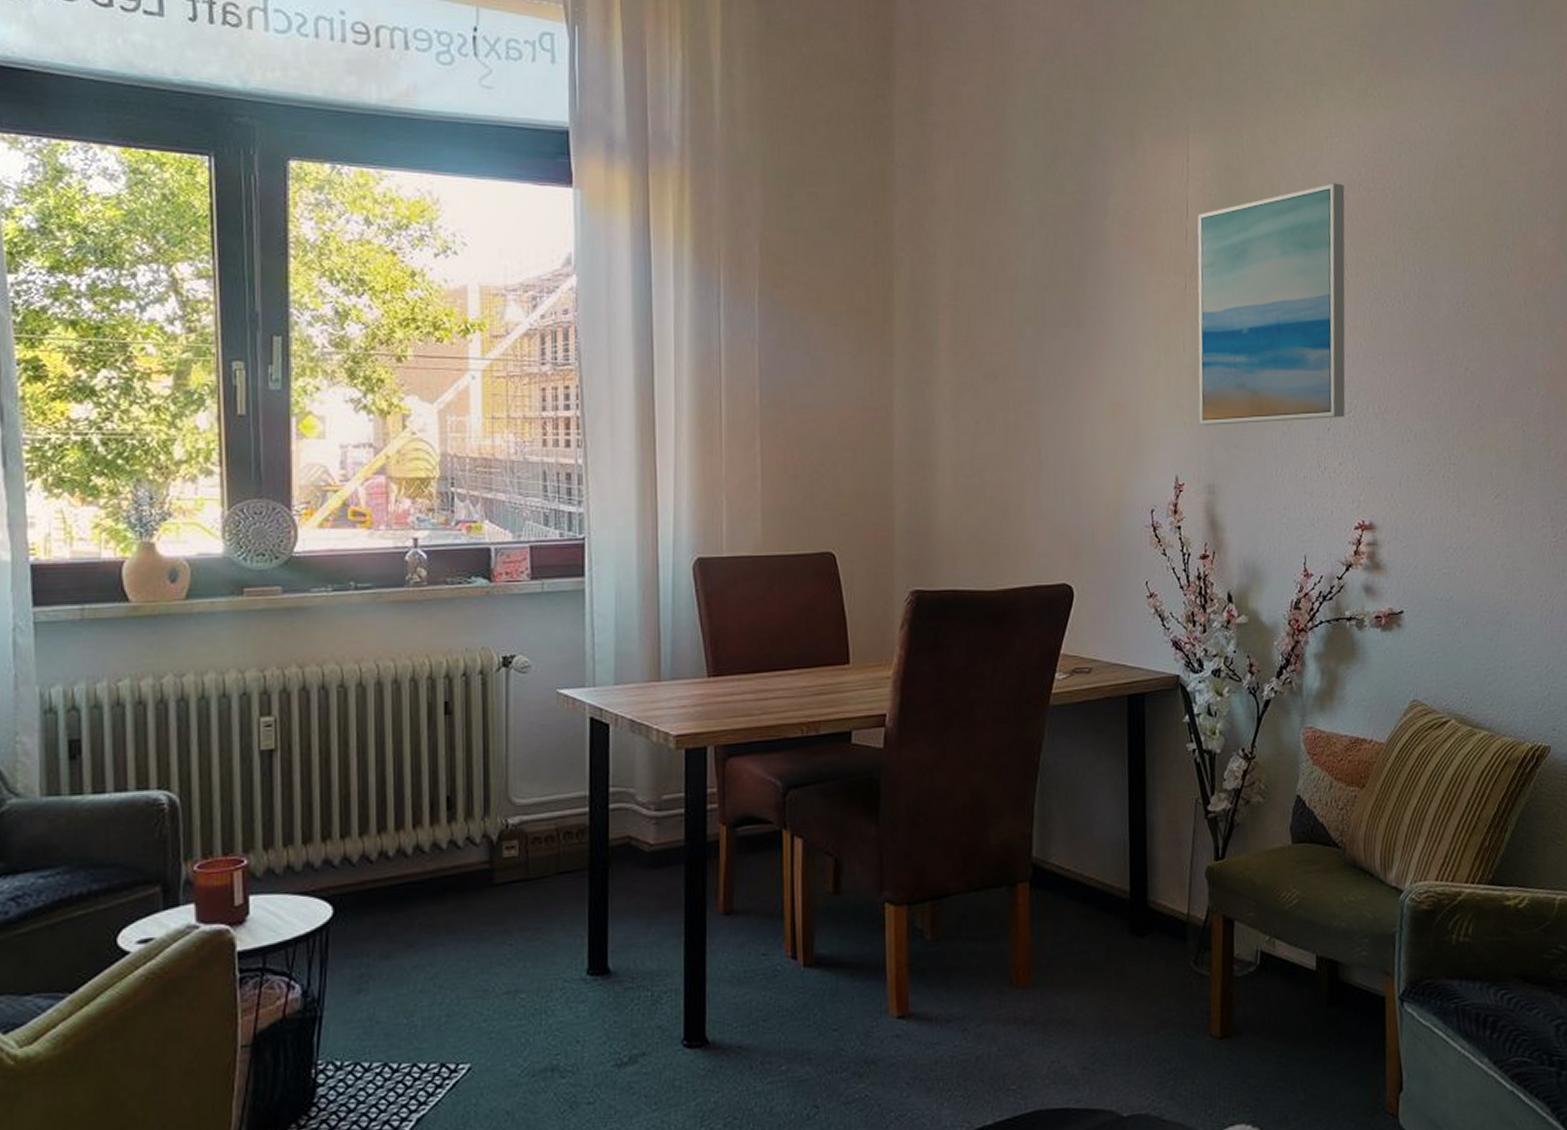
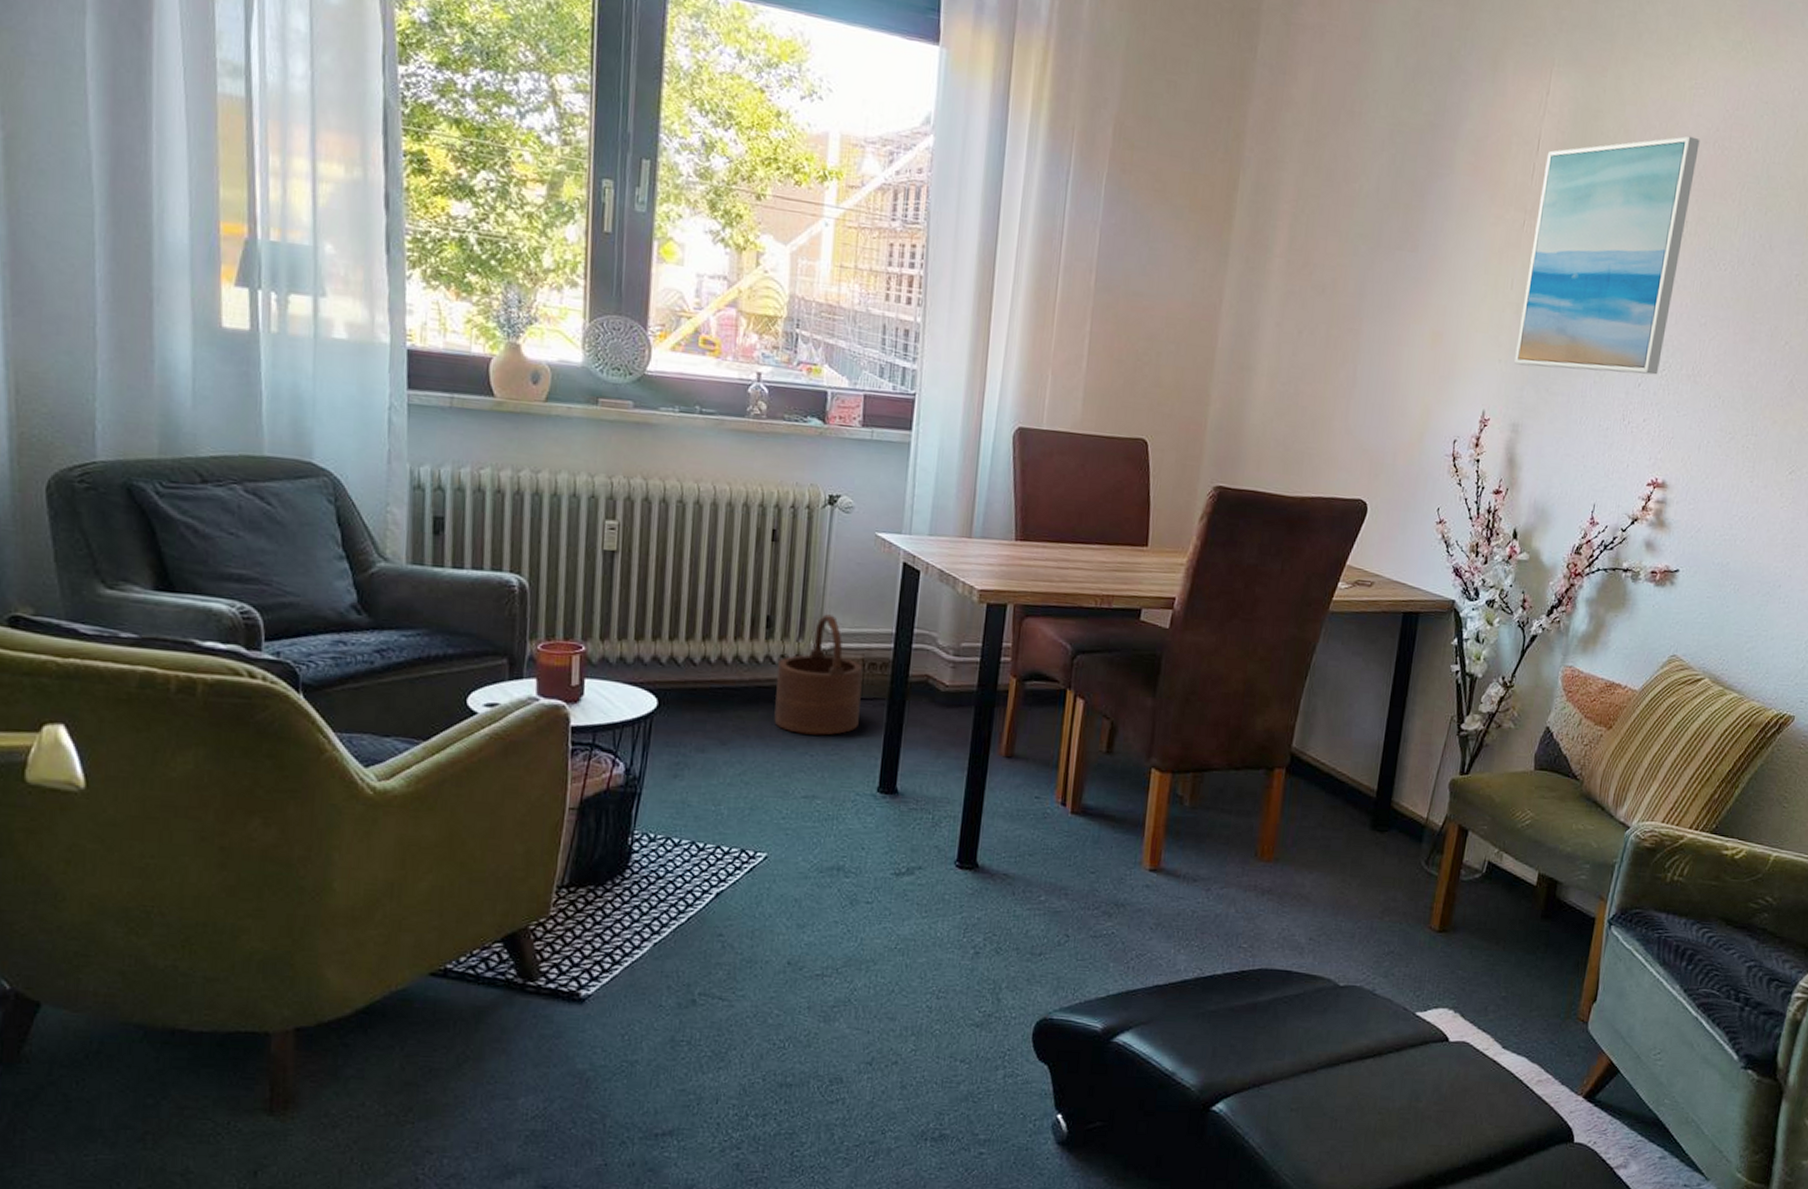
wooden bucket: none [463,785,559,922] -> present [774,614,863,736]

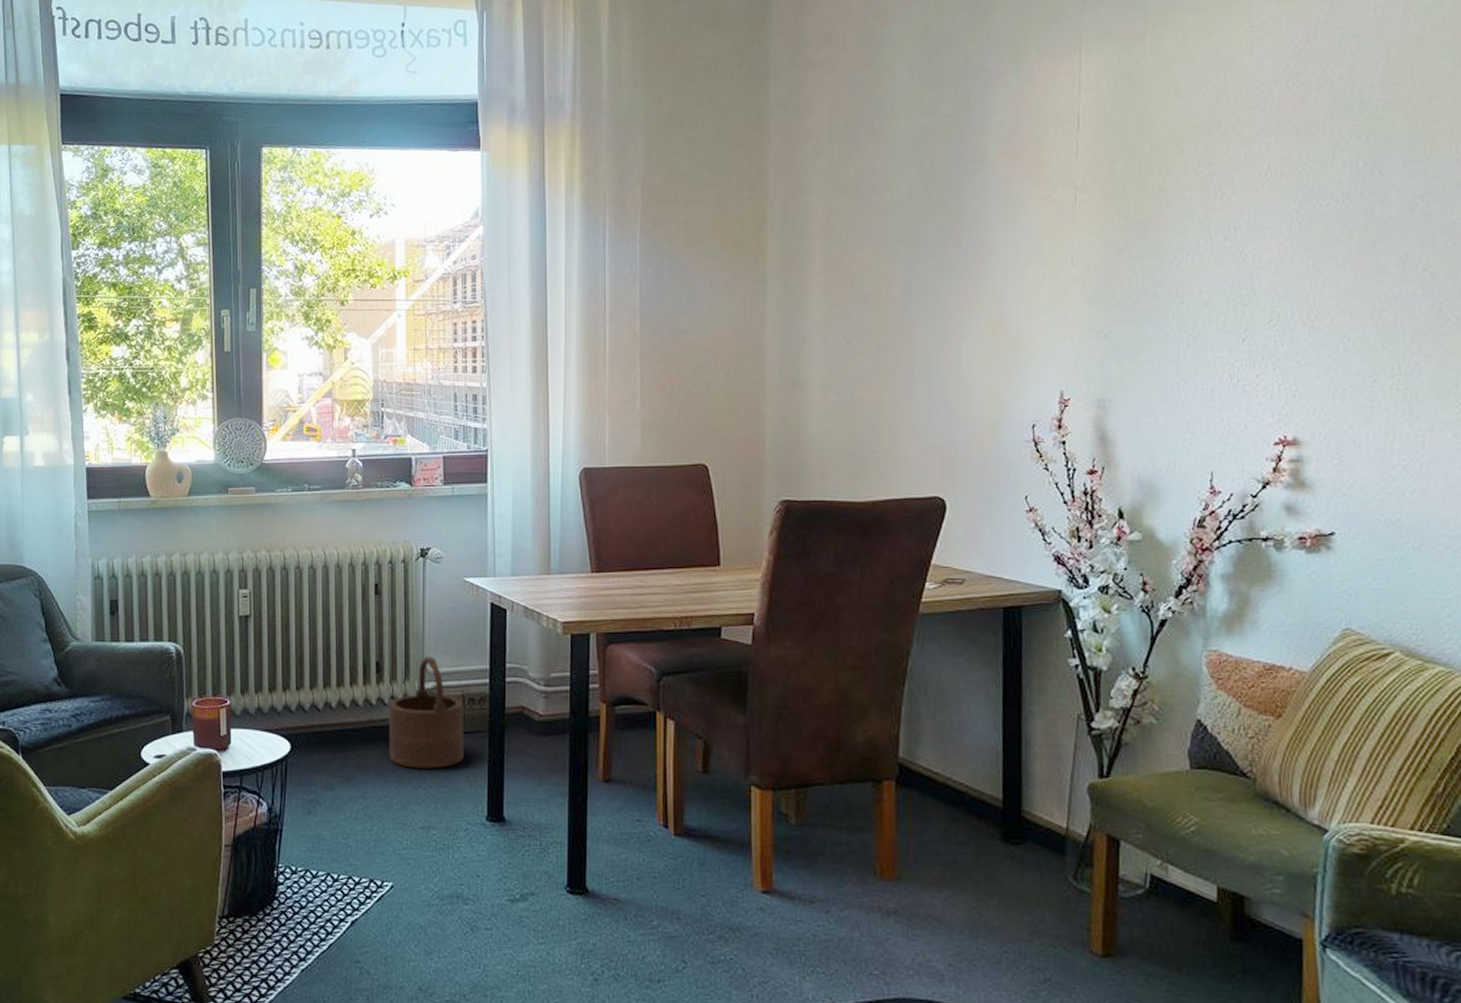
wall art: present [1514,136,1700,375] -> none [1088,79,1269,340]

